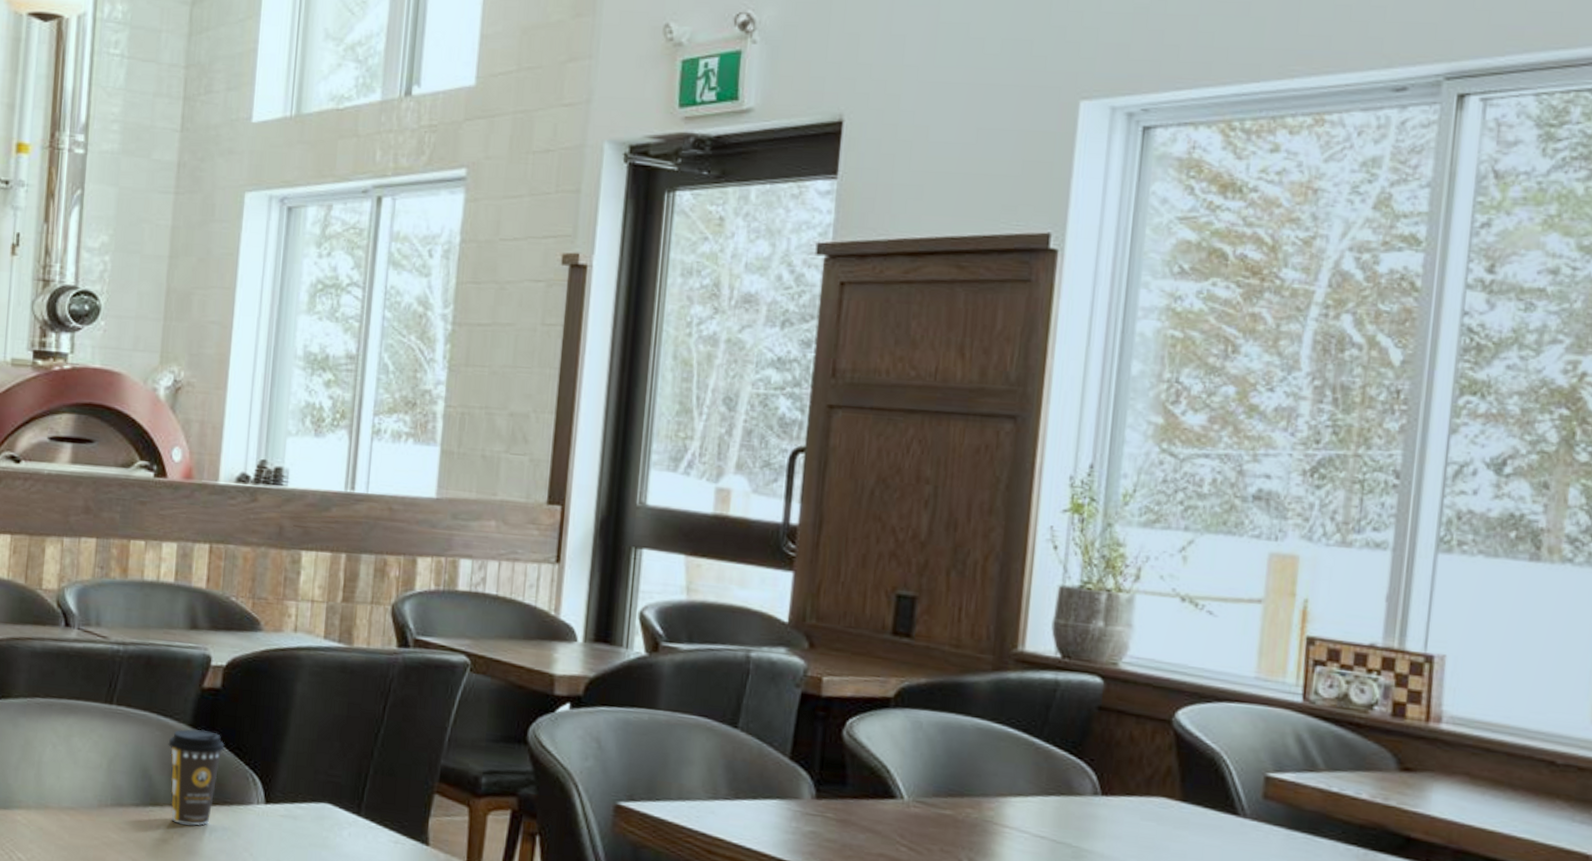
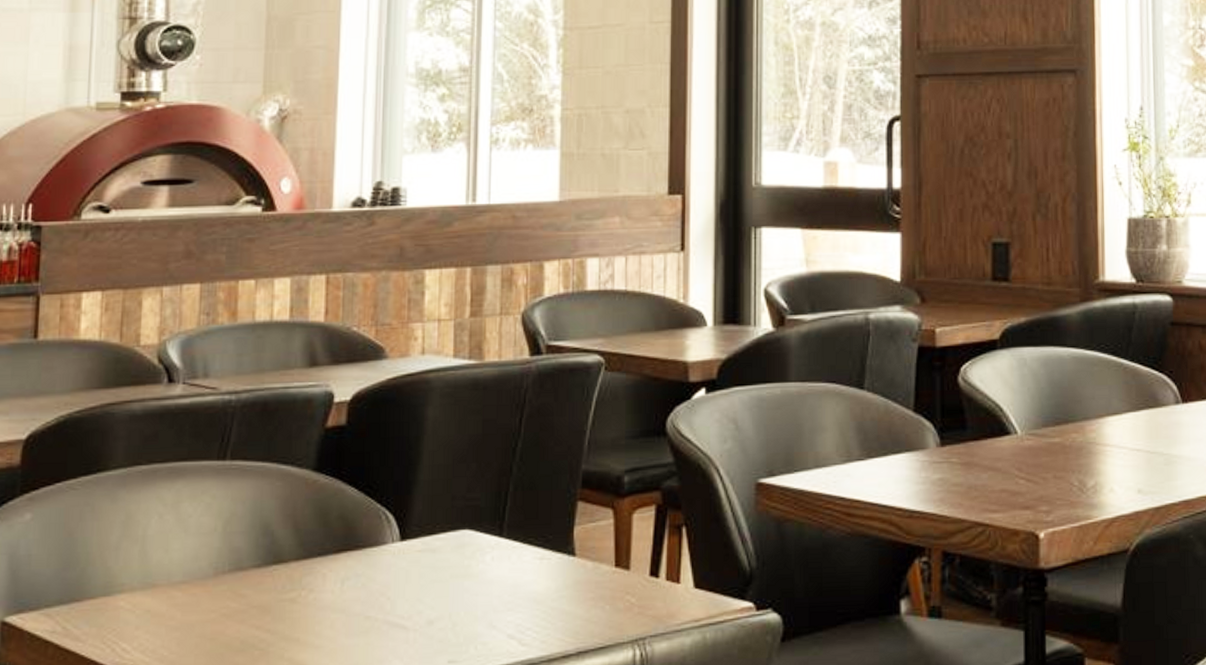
coffee cup: present [168,728,225,826] -> none [290,472,353,579]

